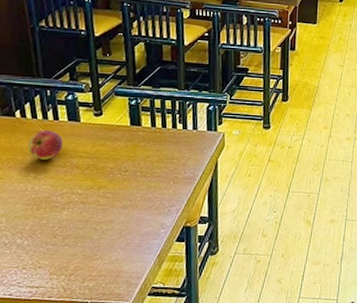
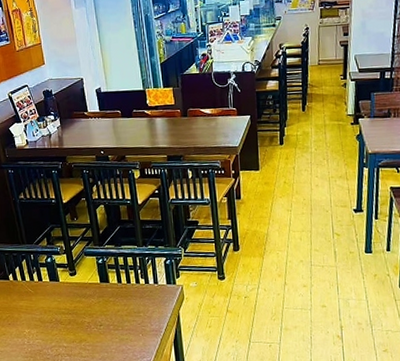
apple: present [28,129,64,160] -> none [21,290,48,317]

